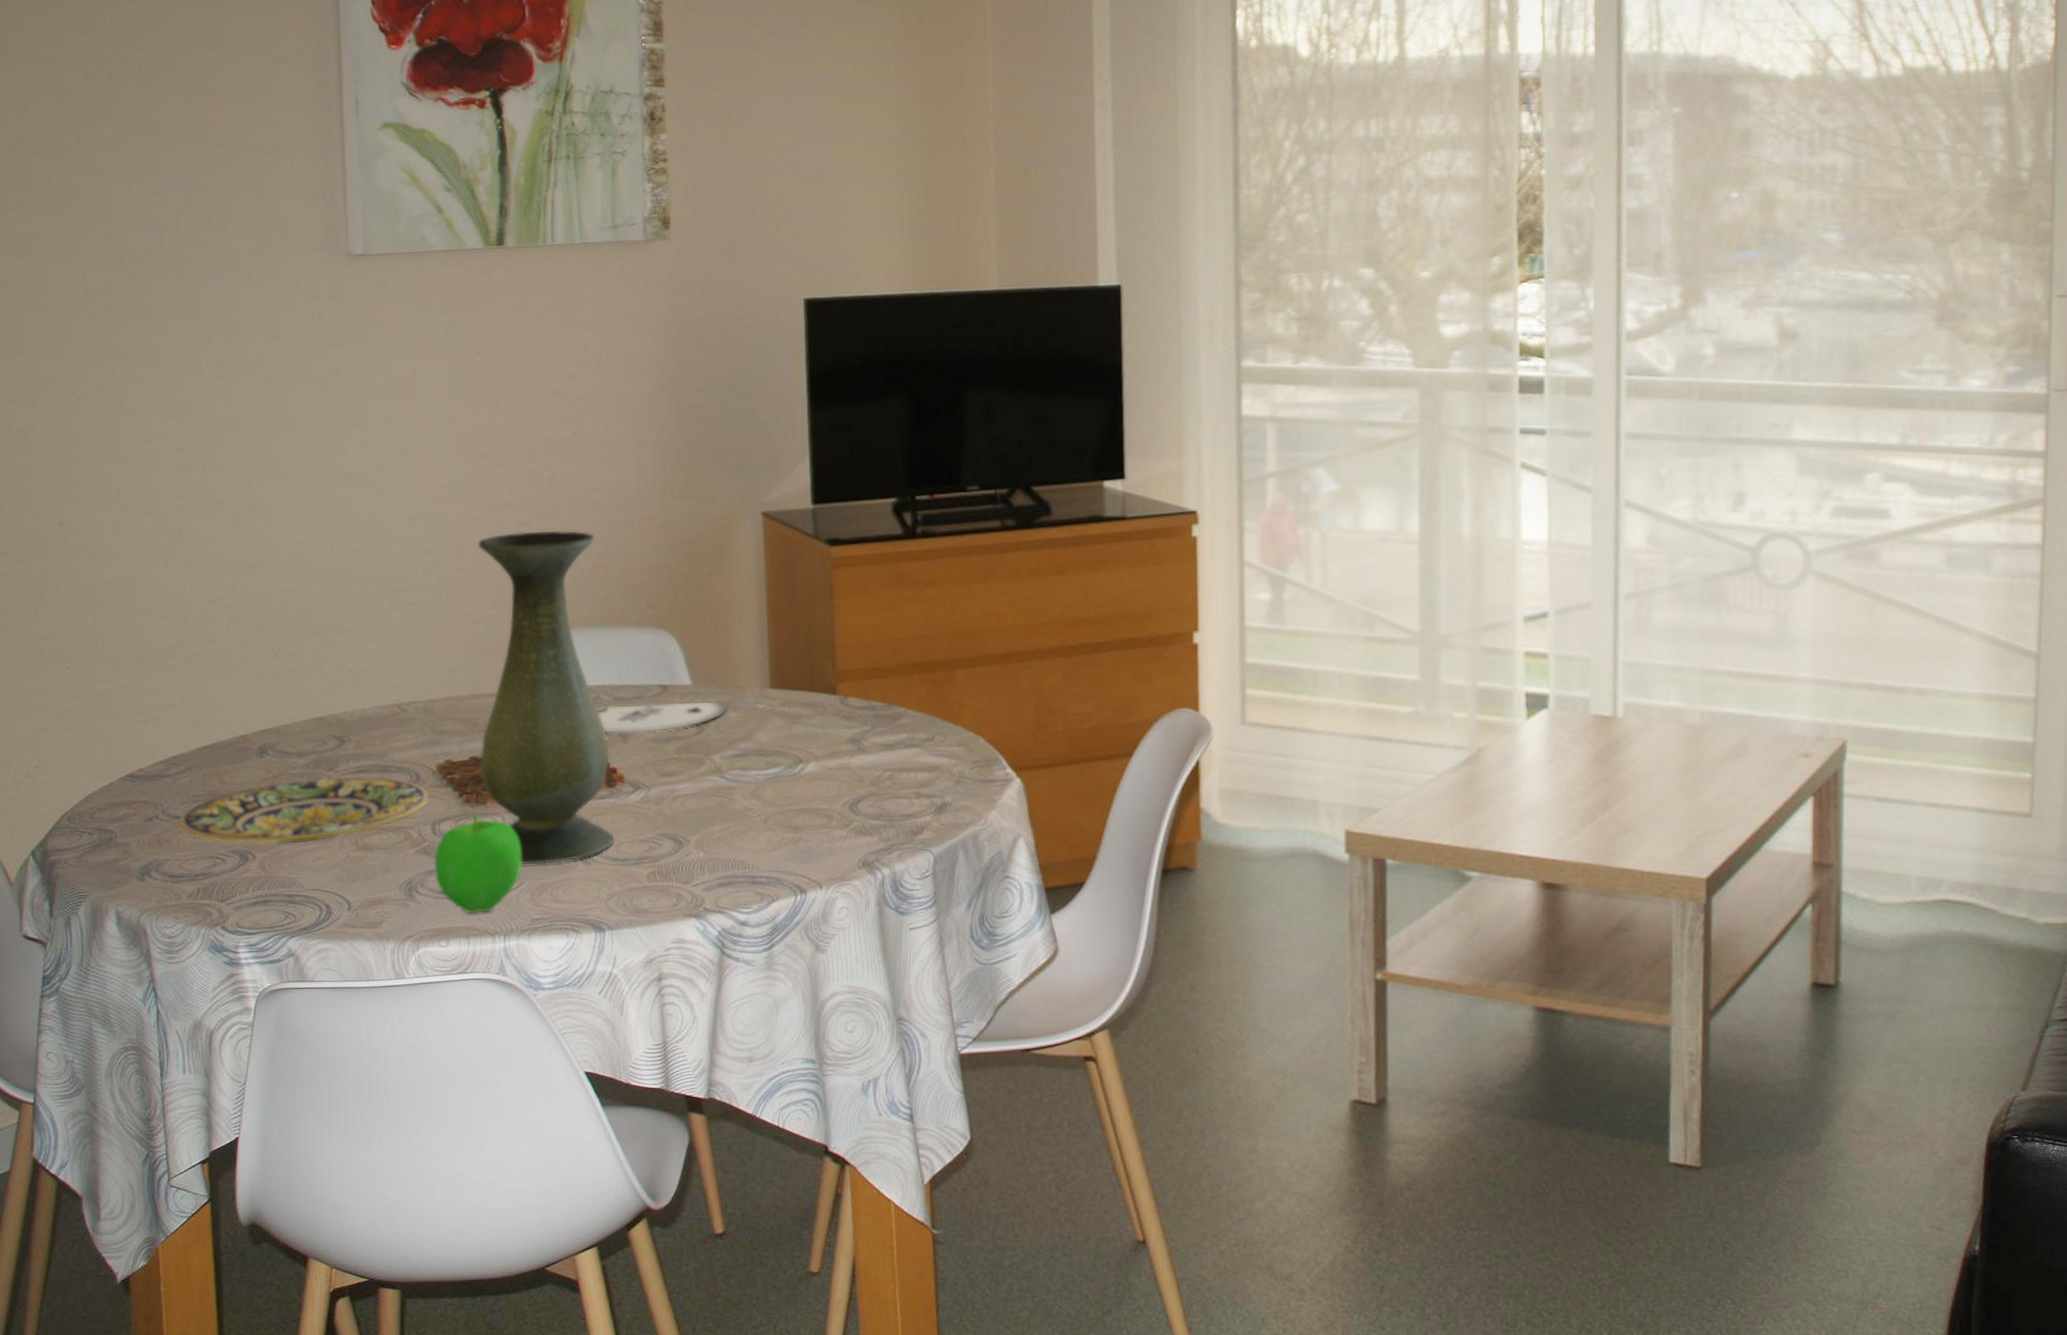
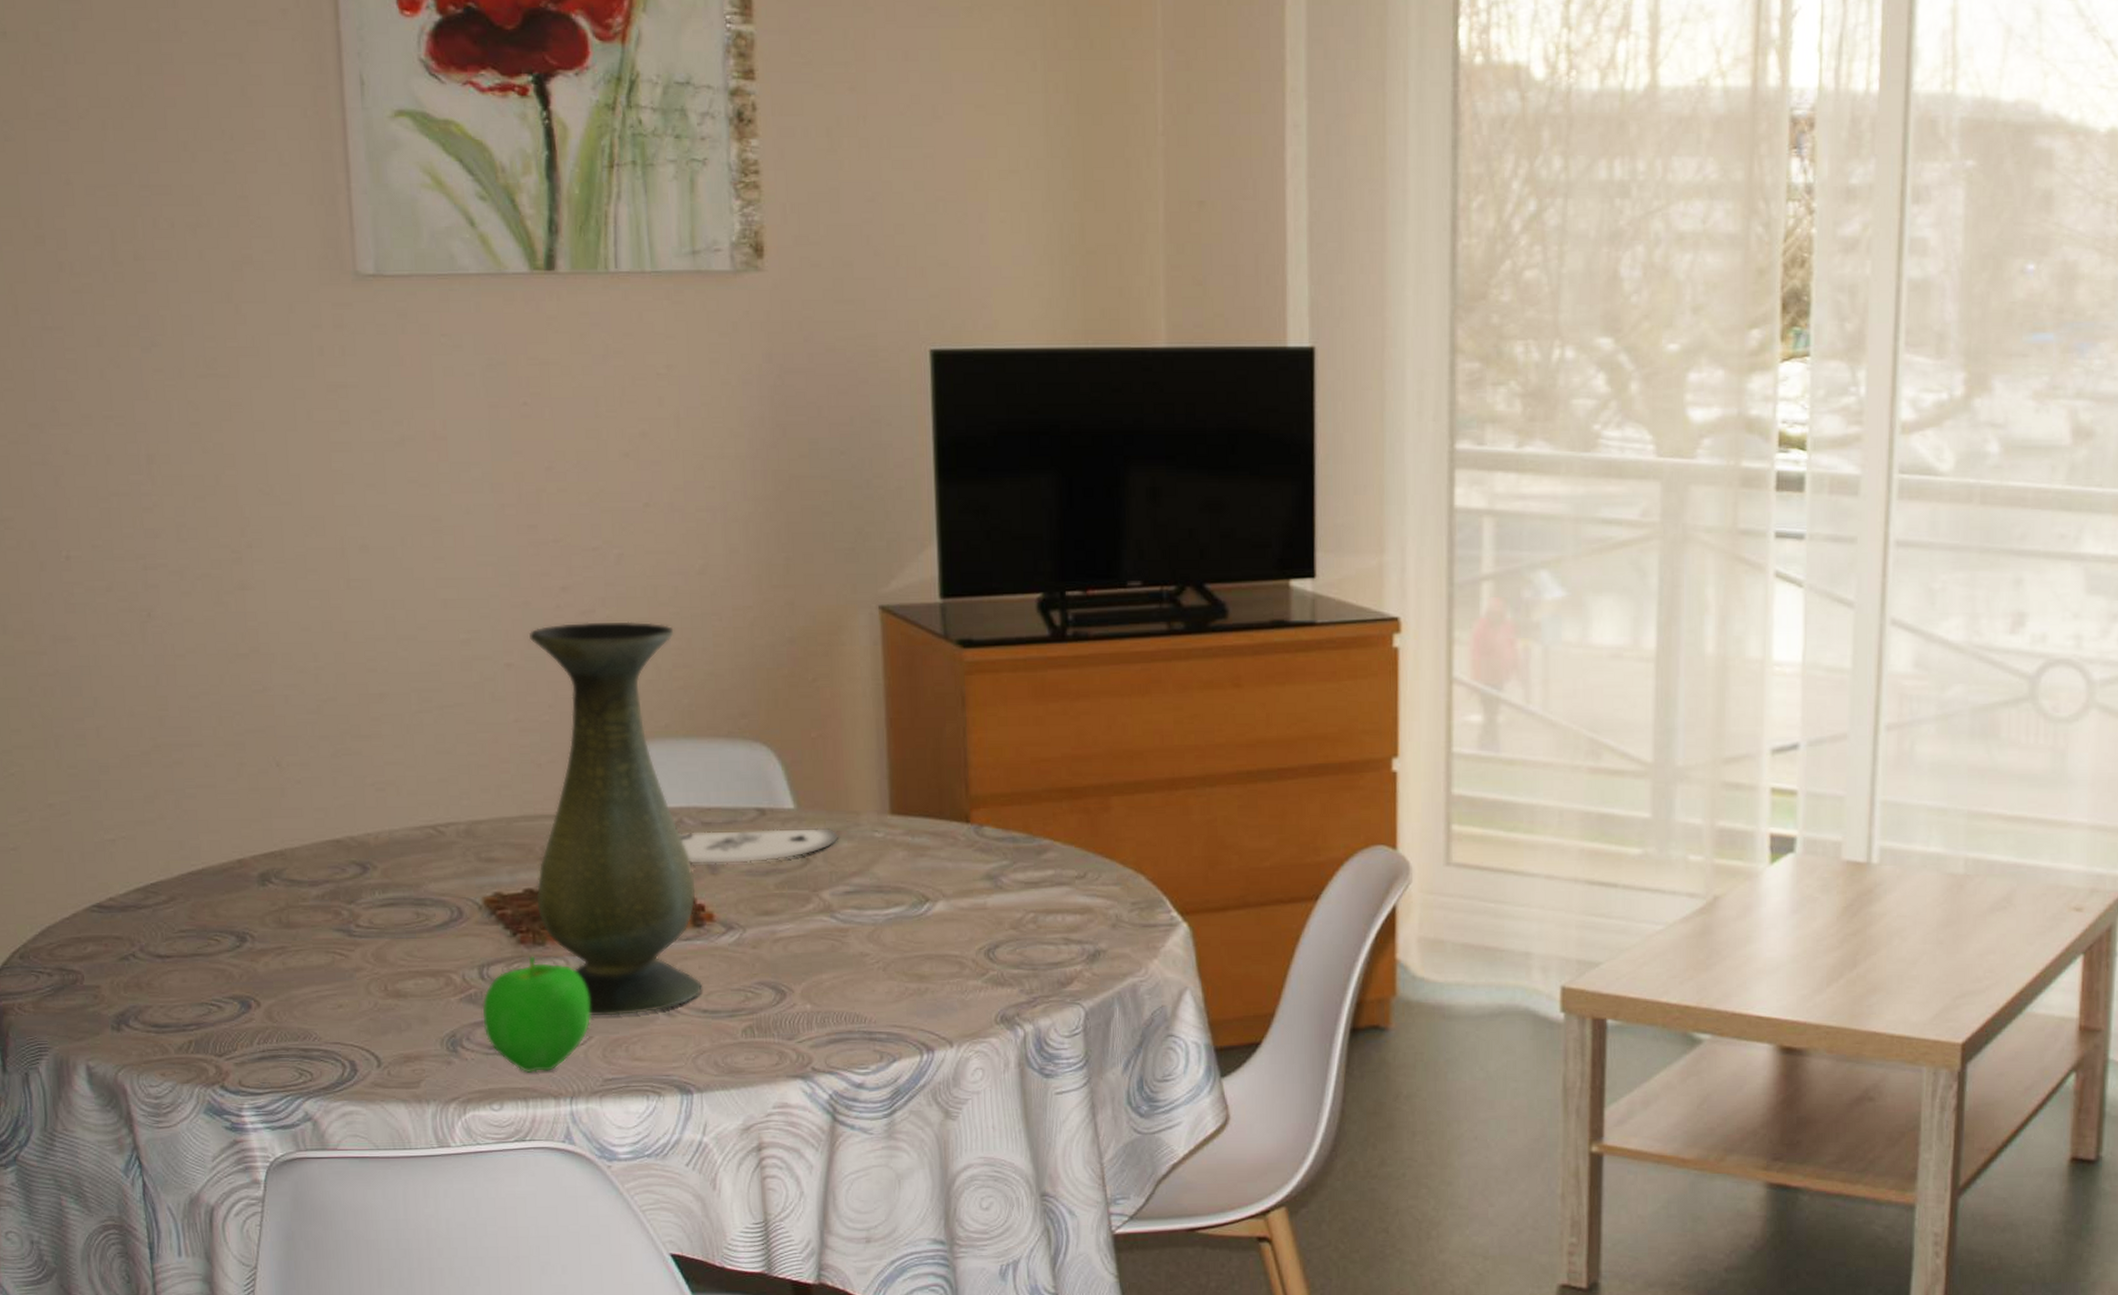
plate: present [177,776,429,844] -> none [159,910,475,989]

